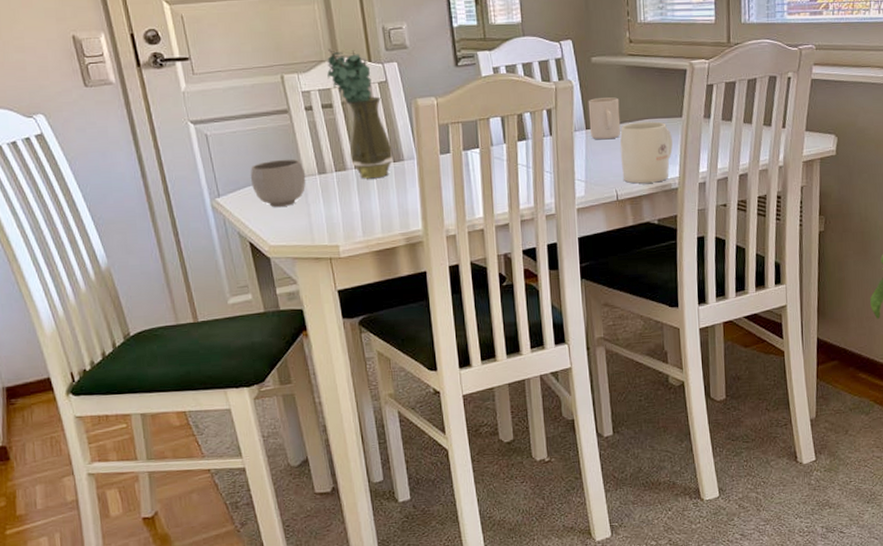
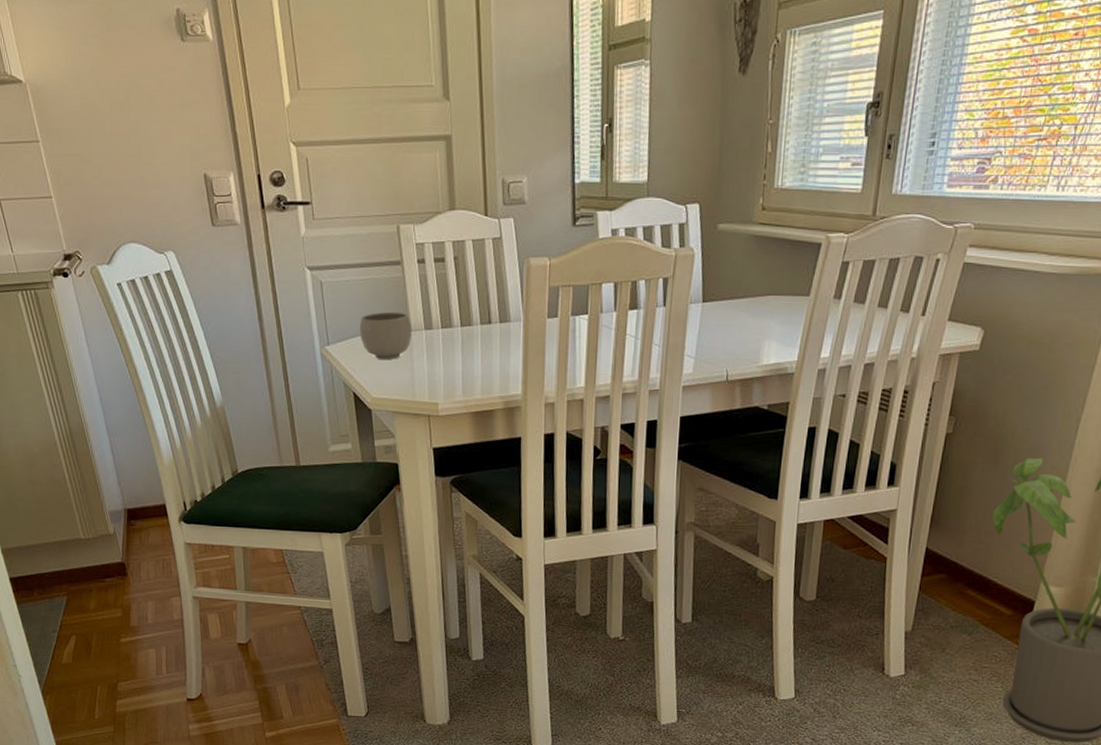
vase: present [327,48,393,179] -> none [442,200,500,338]
cup: present [588,97,621,140] -> none [706,269,743,315]
mug: present [619,121,673,184] -> none [735,298,796,365]

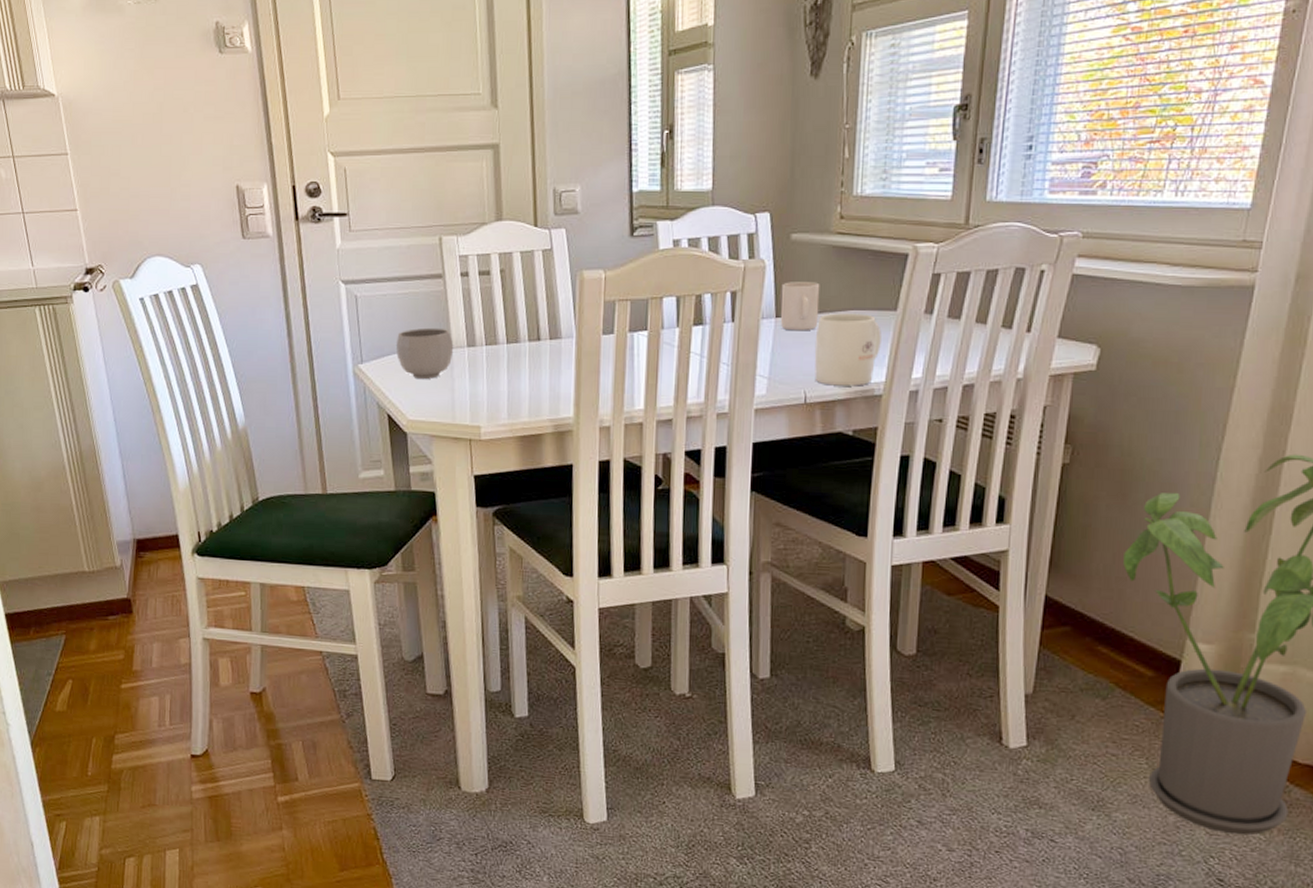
cup: none [706,269,743,315] -> present [780,282,820,331]
mug: none [735,298,796,365] -> present [814,313,882,386]

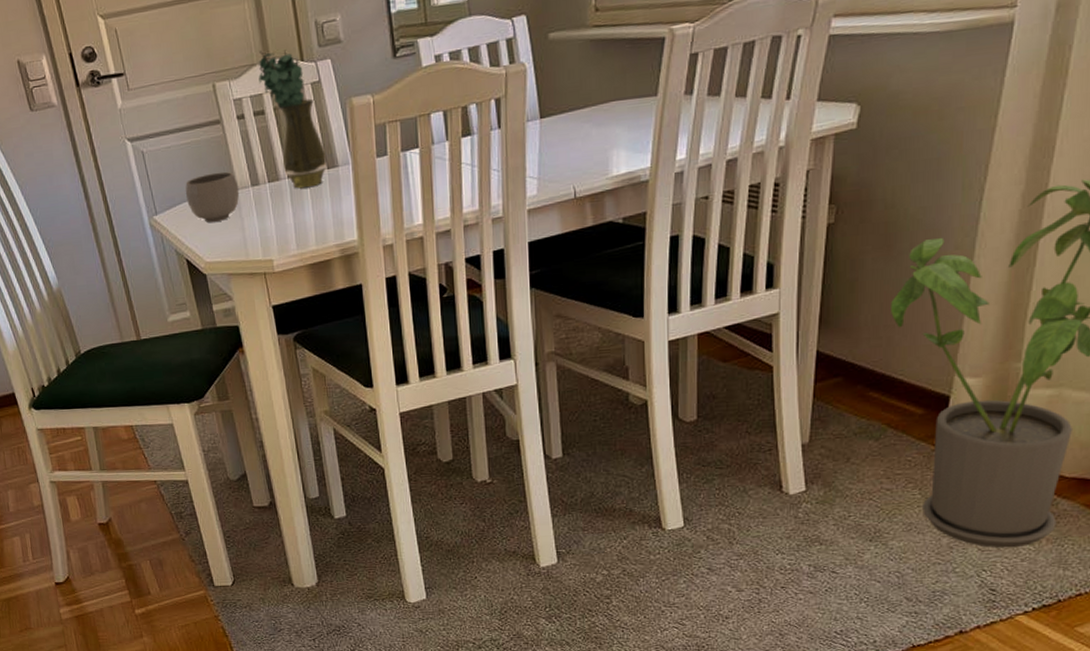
vase: none [488,210,550,356] -> present [259,50,327,189]
cup: present [780,282,820,331] -> none [543,78,582,130]
mug: present [814,313,882,386] -> none [580,103,644,178]

